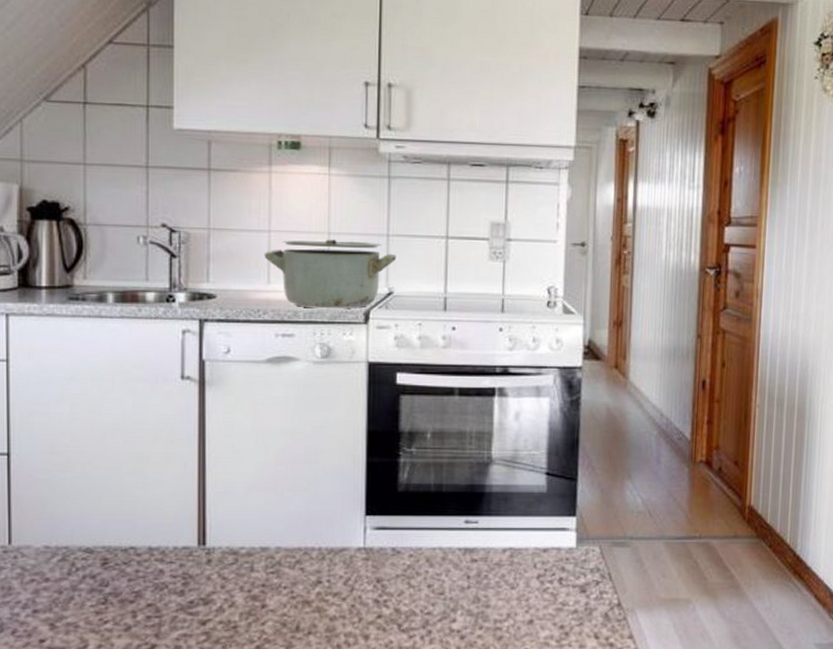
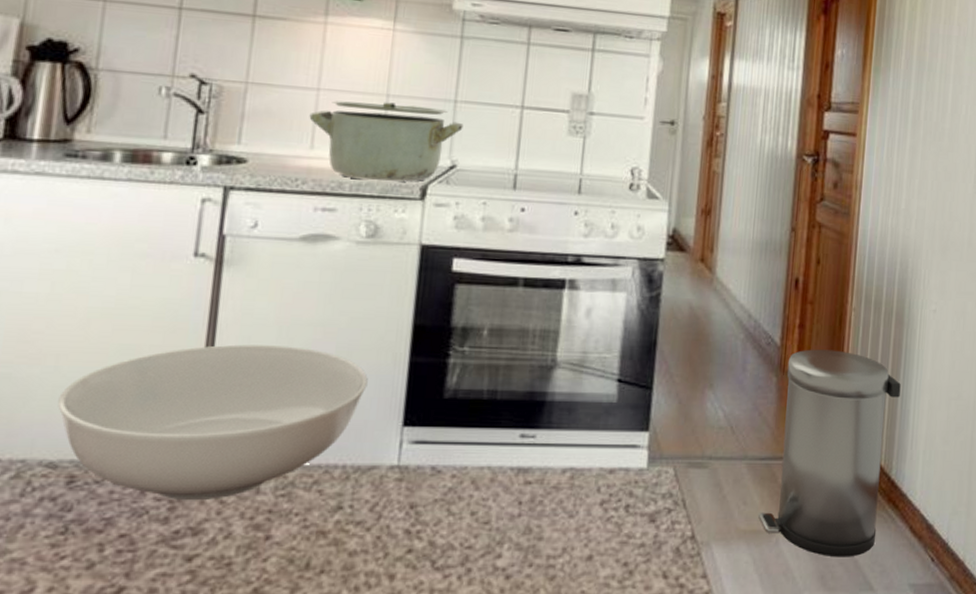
bowl: none [88,451,333,578] -> present [58,344,368,501]
pedal bin: none [677,442,804,621] -> present [758,349,901,557]

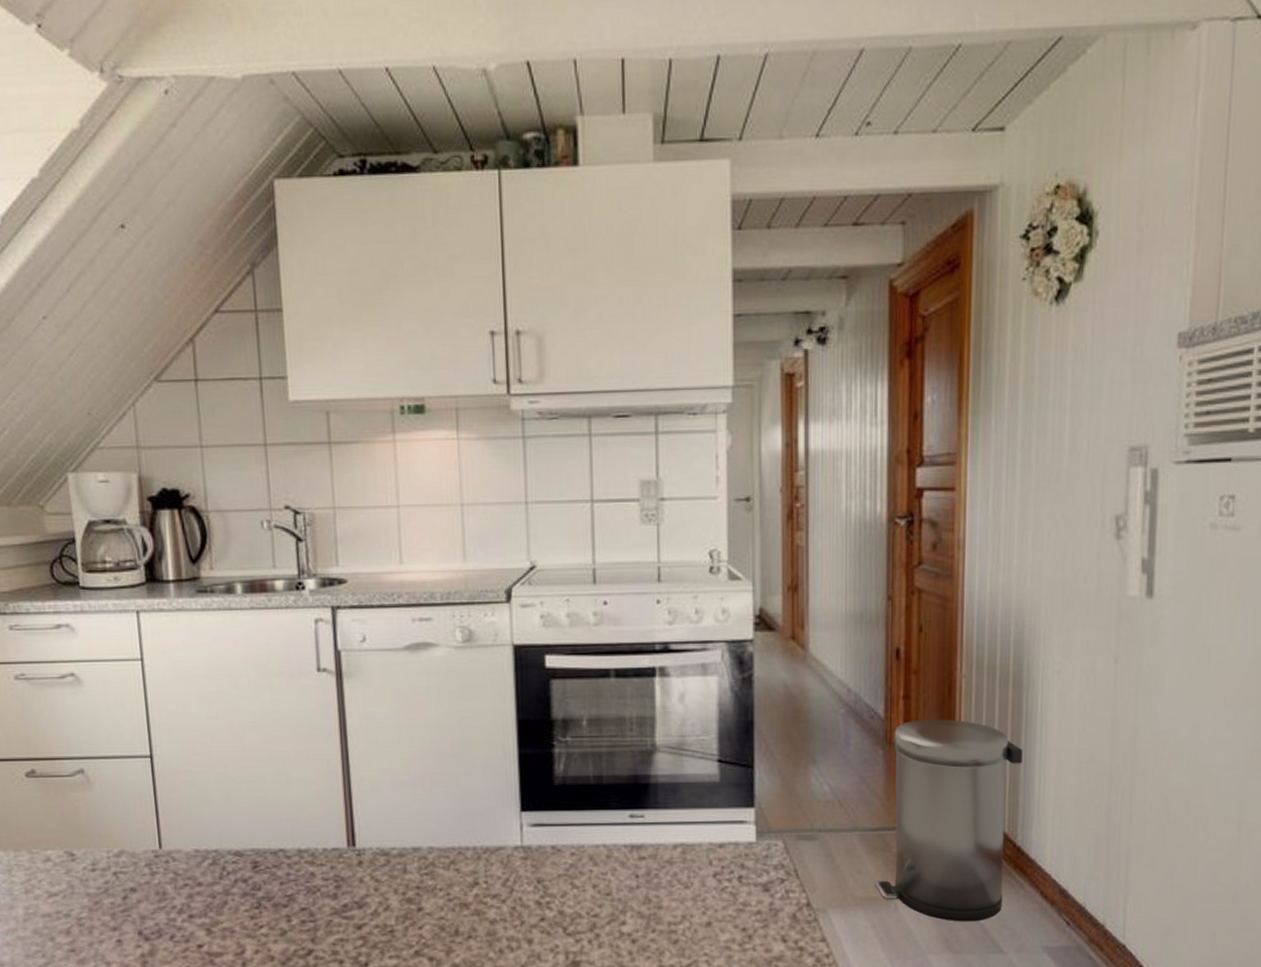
bowl: present [58,344,368,501] -> none [233,745,484,880]
saucepan: present [309,101,464,182] -> none [394,511,537,588]

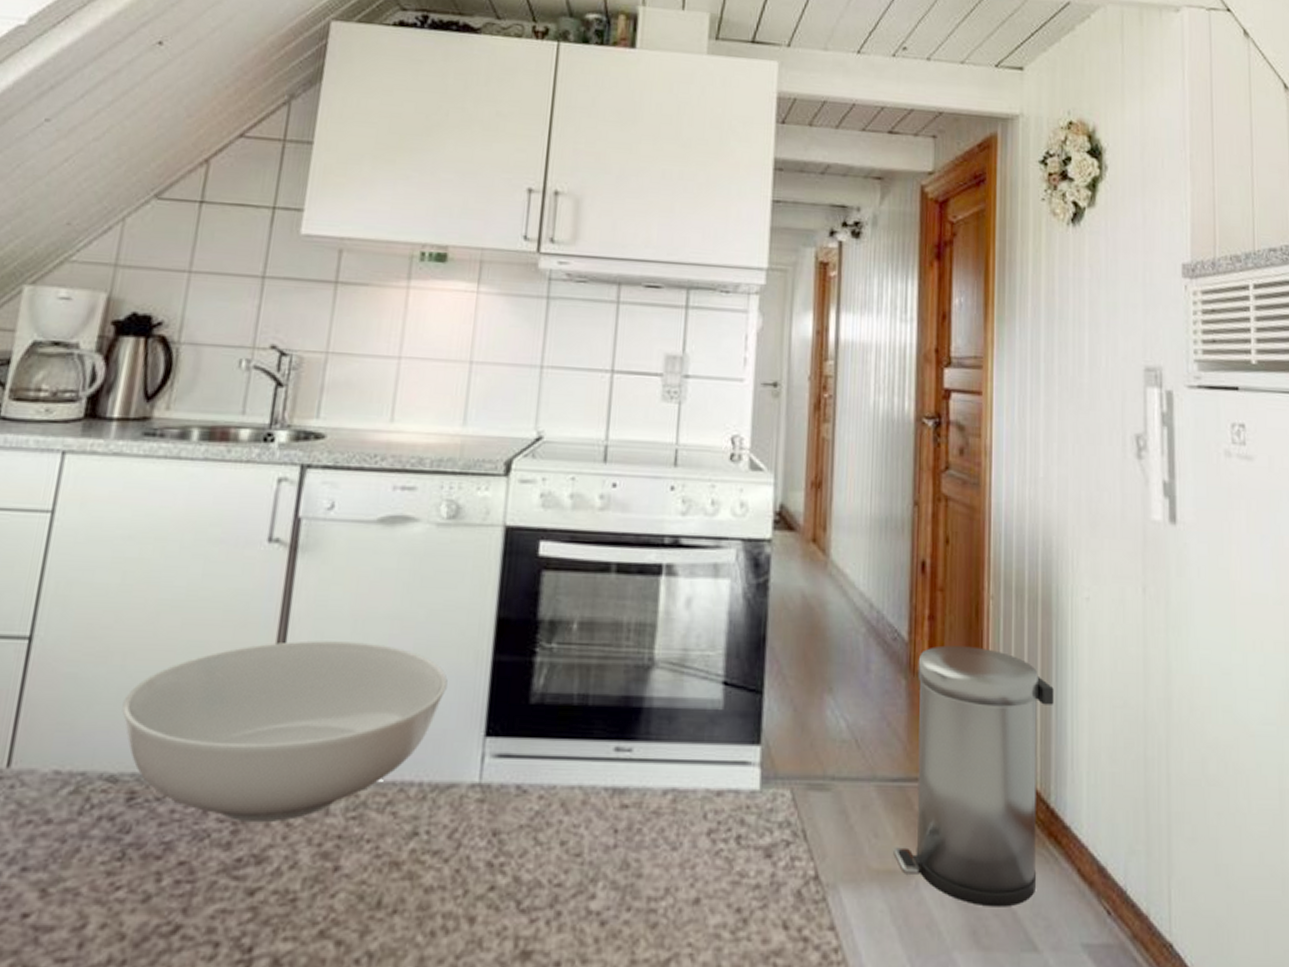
bowl: none [233,745,484,880] -> present [122,640,448,823]

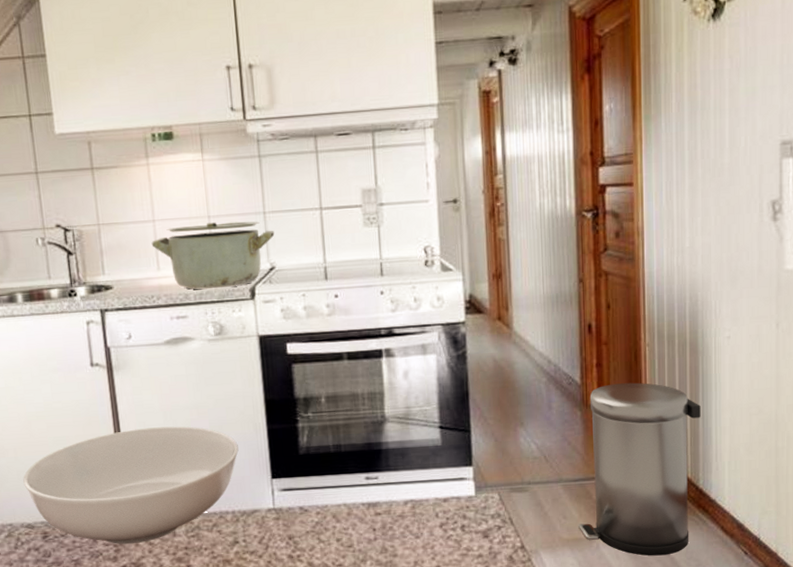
saucepan: none [390,369,550,456] -> present [151,221,275,290]

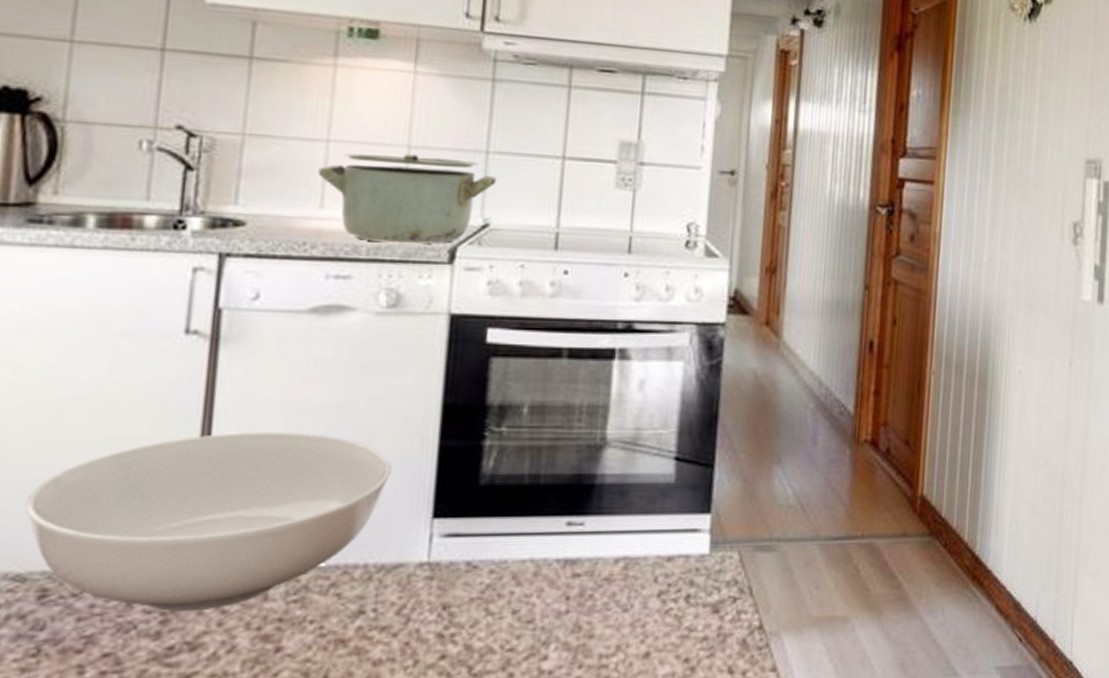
pedal bin: present [579,382,701,556] -> none [832,417,985,642]

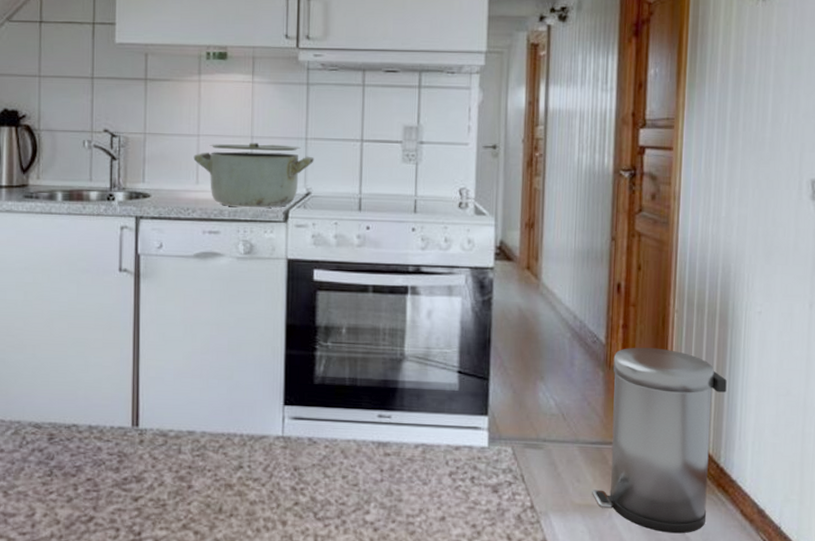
bowl: present [25,432,392,613] -> none [37,339,254,457]
pedal bin: none [832,417,985,642] -> present [592,347,727,534]

